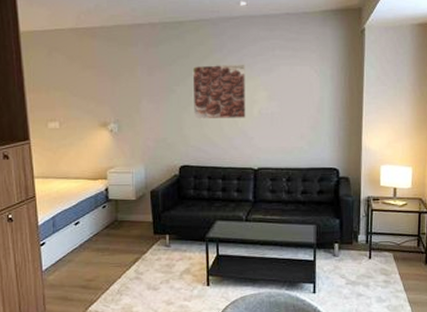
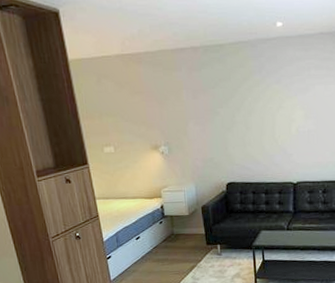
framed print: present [192,64,246,120] -> none [234,84,285,139]

